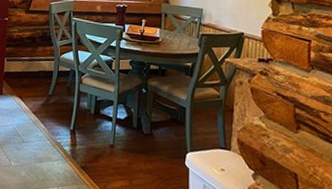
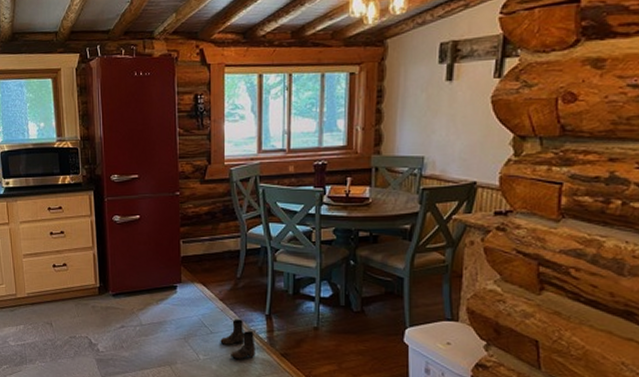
boots: none [30,131,60,169] -> present [220,318,255,360]

